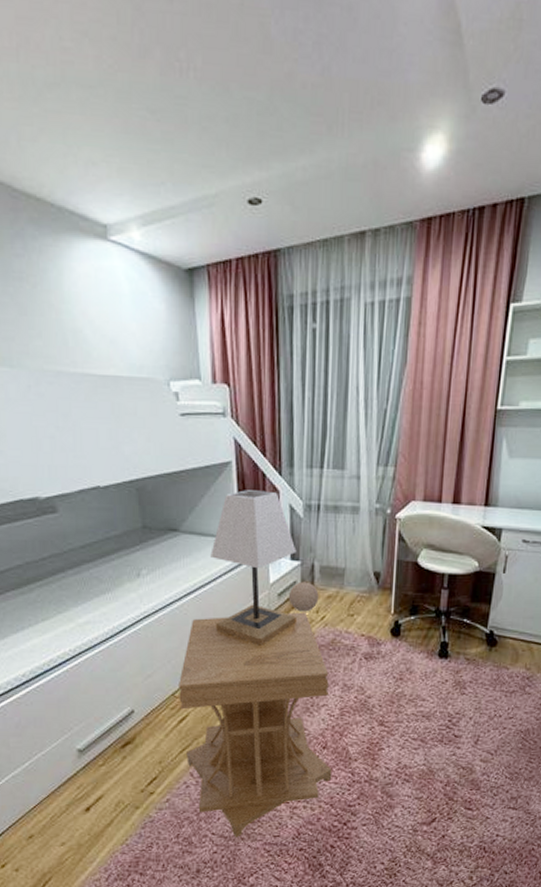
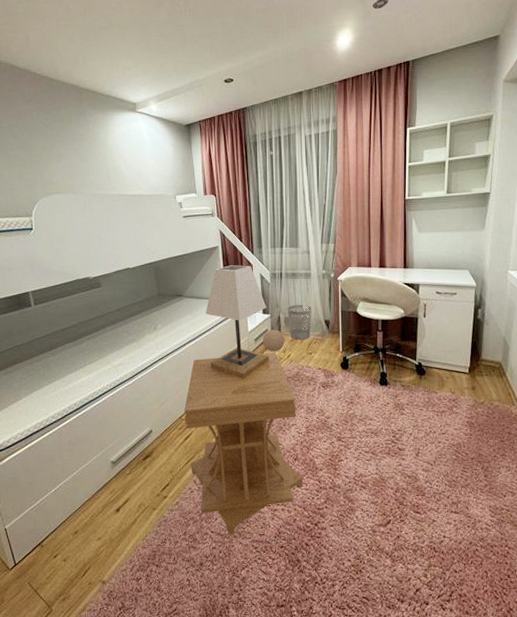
wastebasket: none [324,550,358,597] -> present [287,305,312,340]

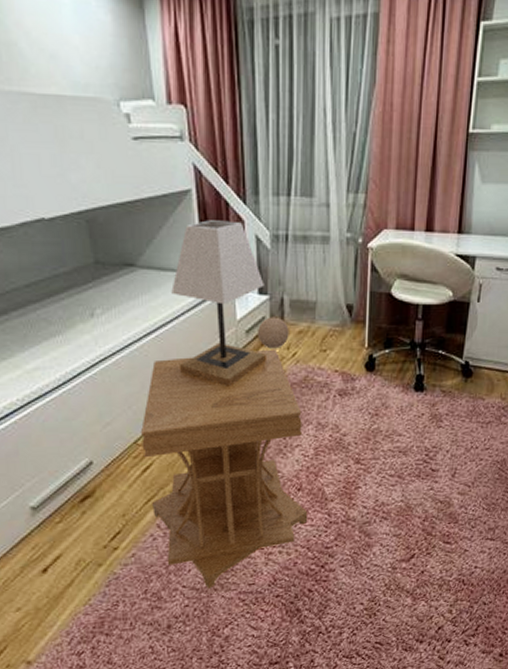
wastebasket: present [287,305,312,340] -> none [294,282,330,332]

